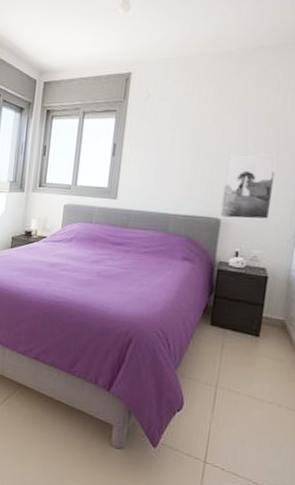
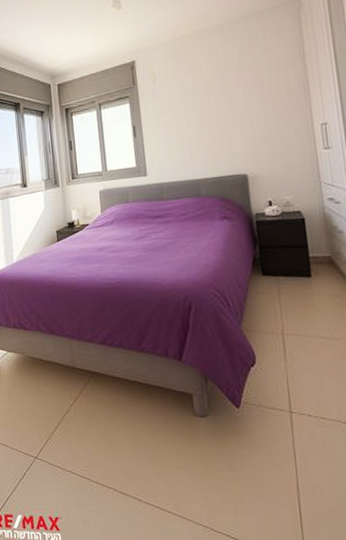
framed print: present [219,153,278,221] -> none [240,104,292,175]

